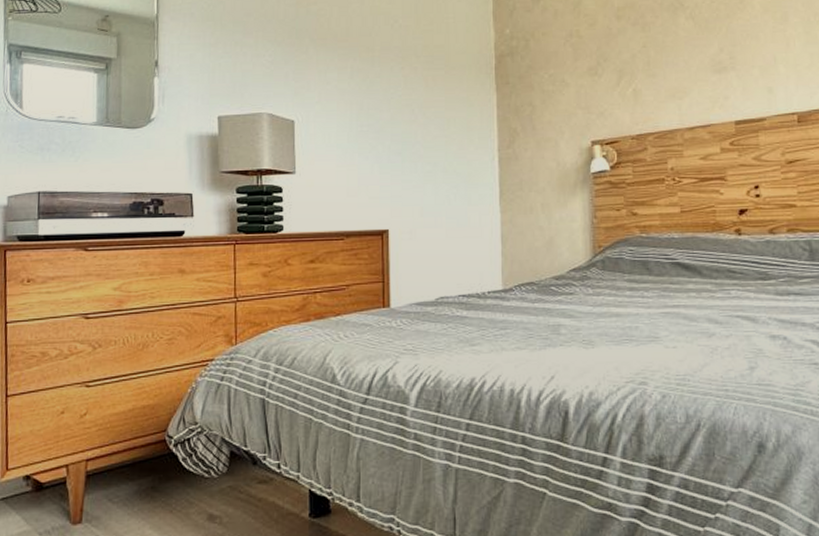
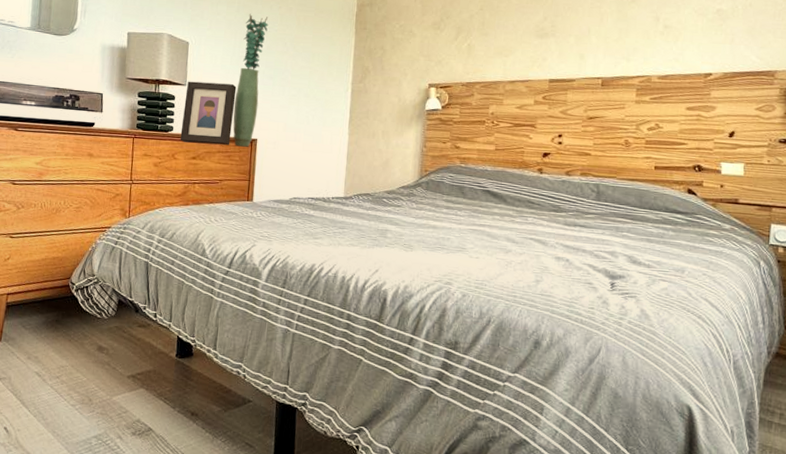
picture frame: none [293,166,358,243] -> present [180,81,237,146]
vase: none [356,79,391,241] -> present [233,13,269,147]

